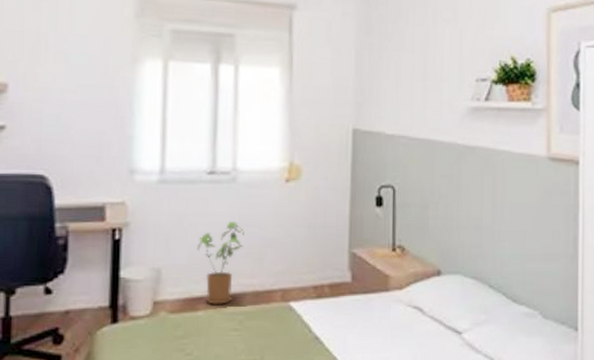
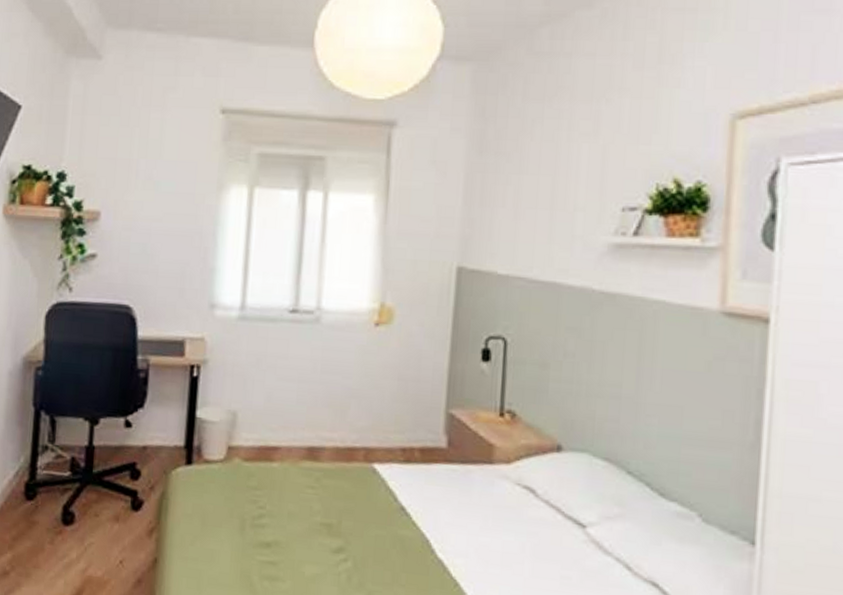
house plant: present [197,220,244,305] -> none [275,365,326,458]

